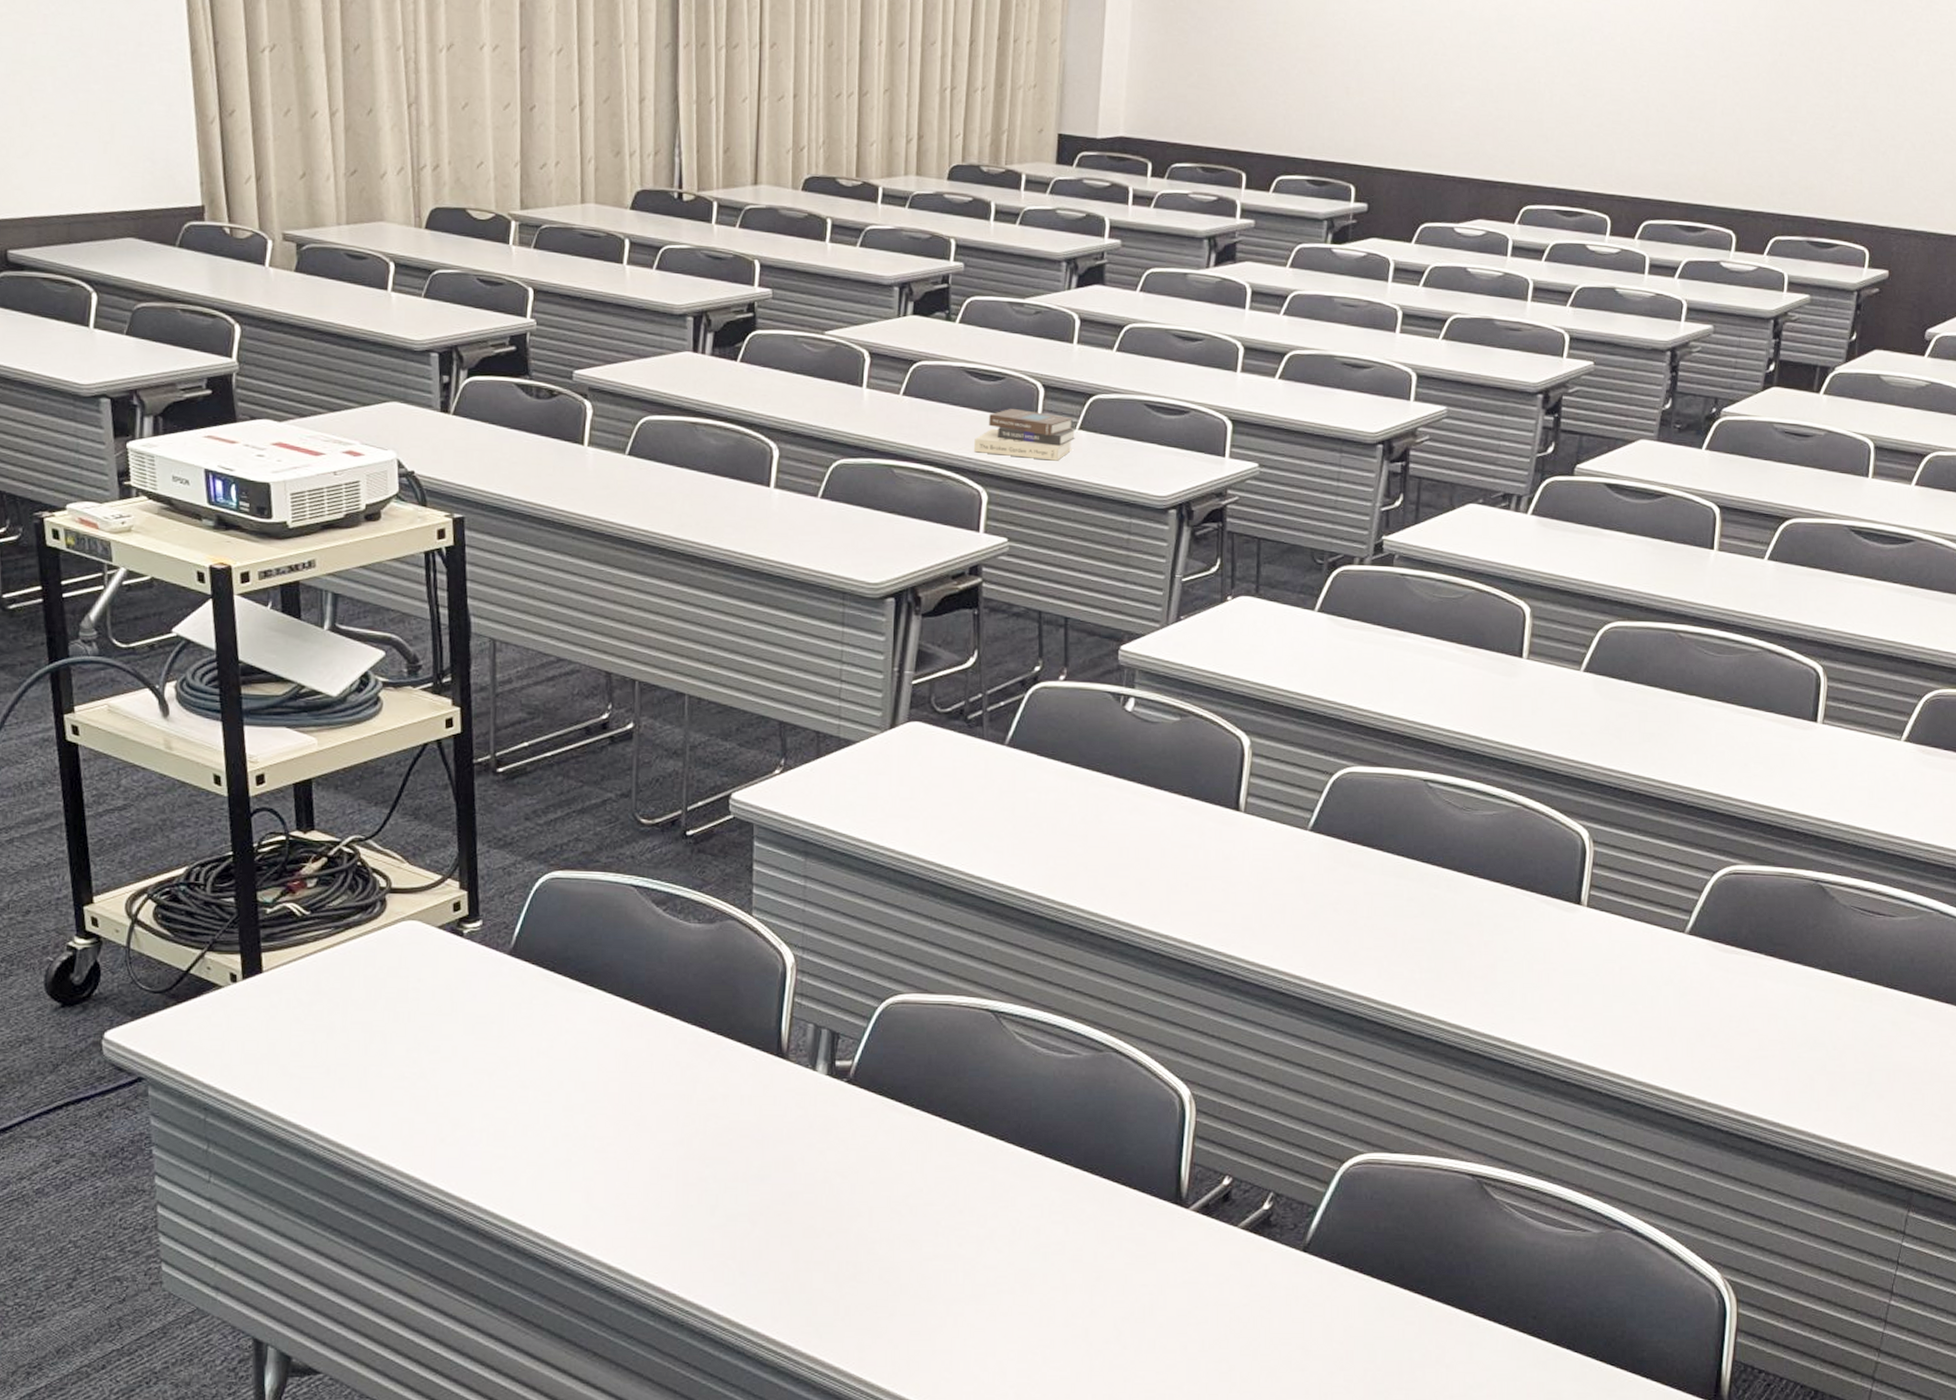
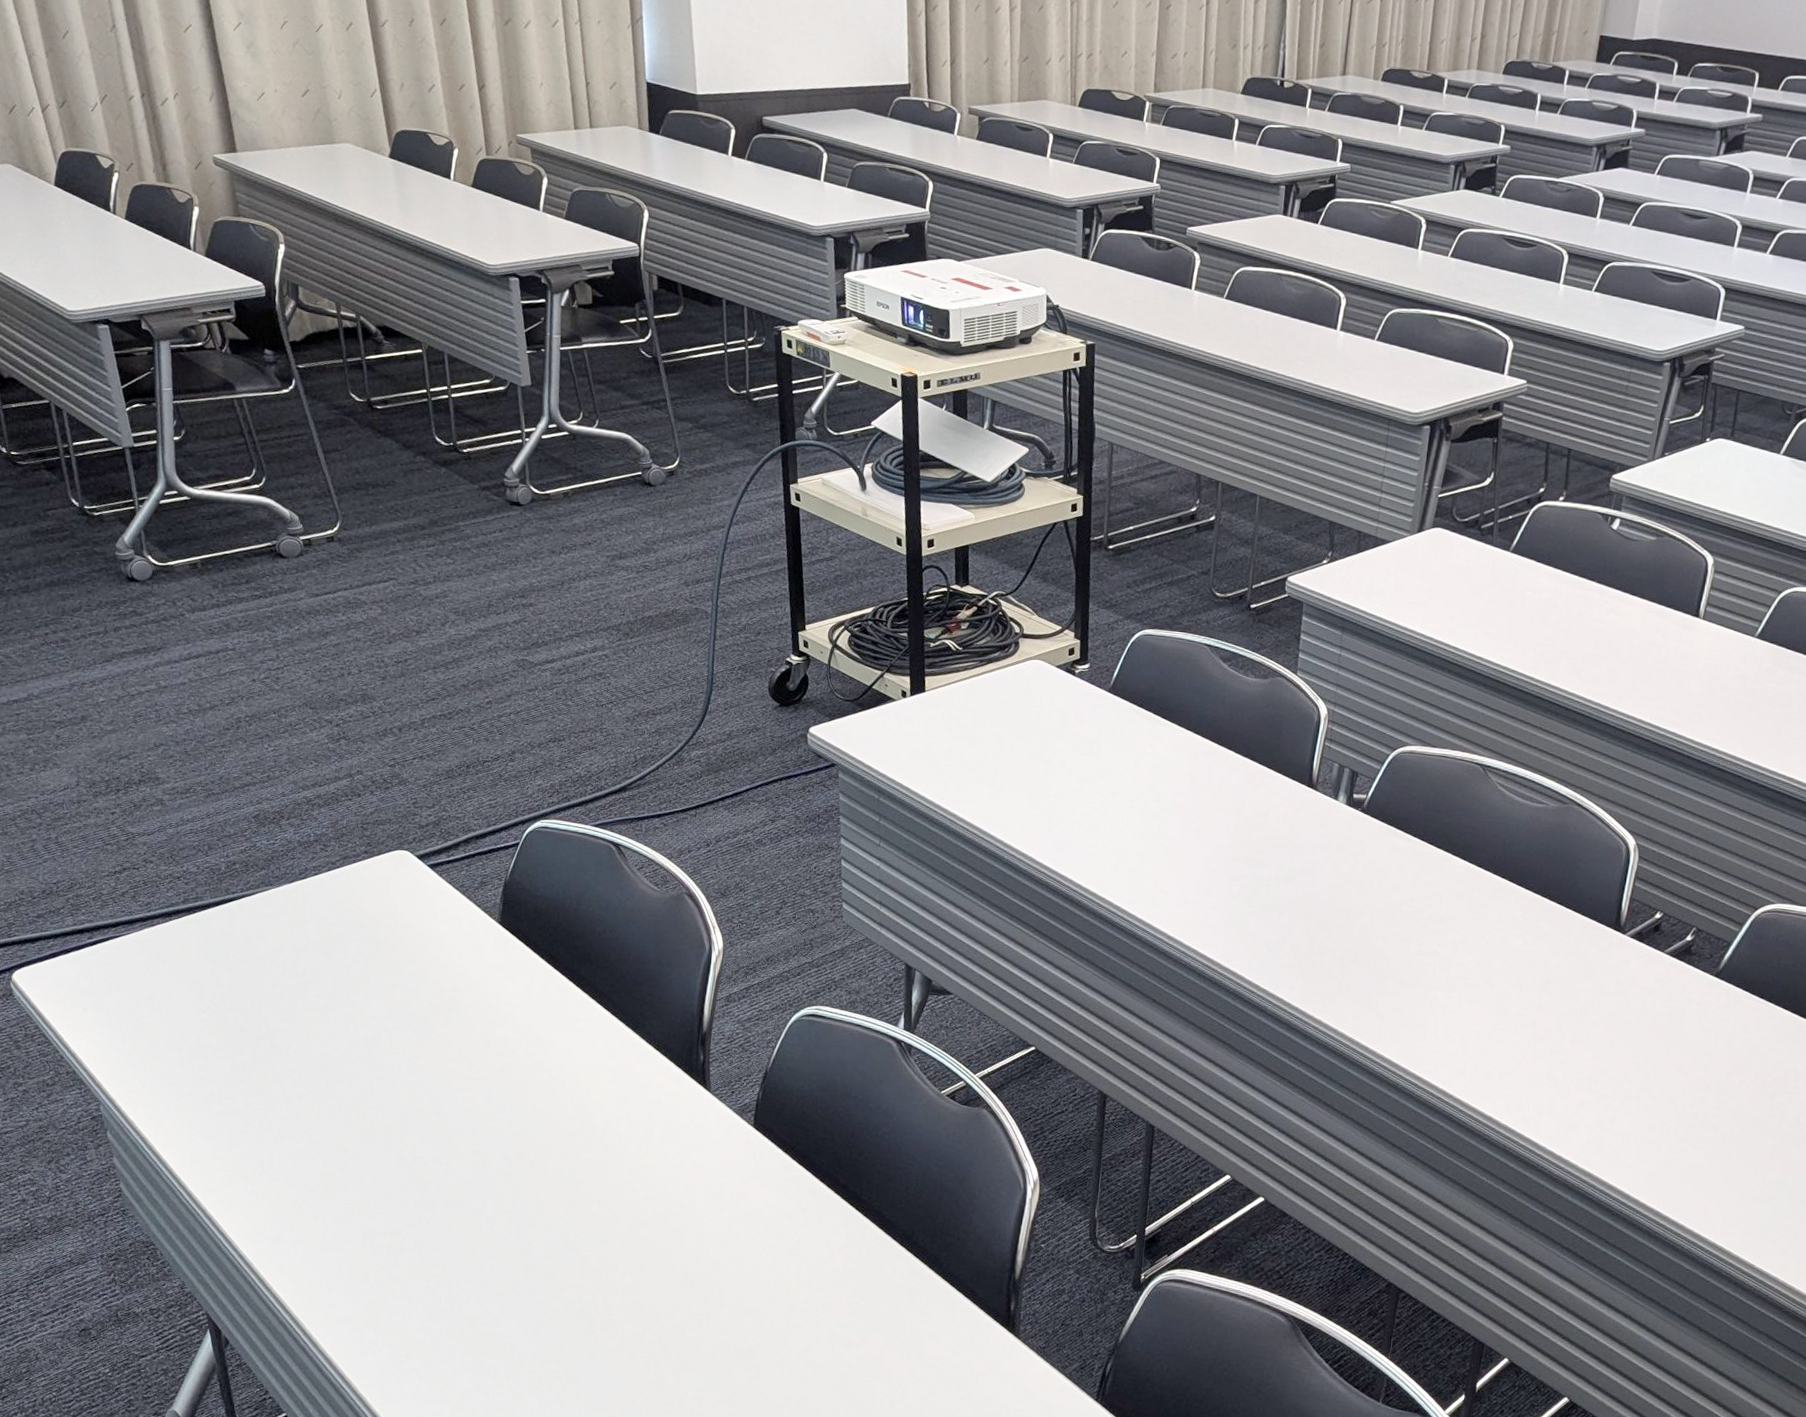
books: present [974,408,1076,461] -> none [1505,271,1592,317]

